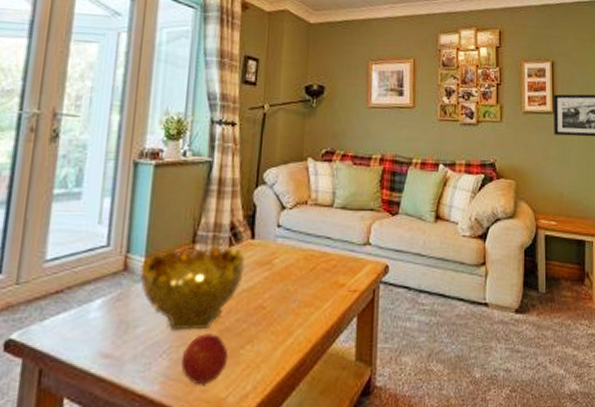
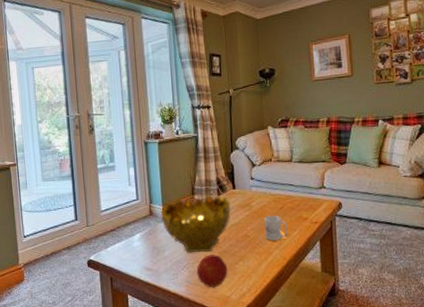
mug: none [287,278,318,315] -> present [264,215,288,241]

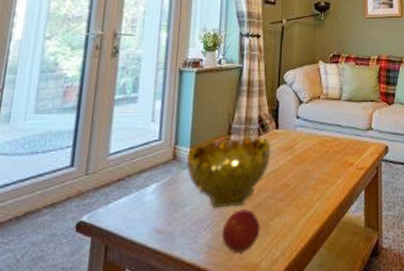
mug: present [264,215,288,241] -> none [307,159,332,190]

